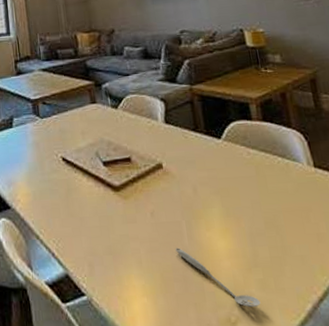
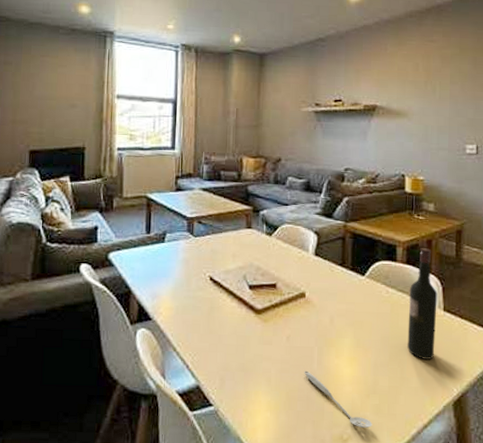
wine bottle: none [272,101,314,223] -> present [407,247,438,360]

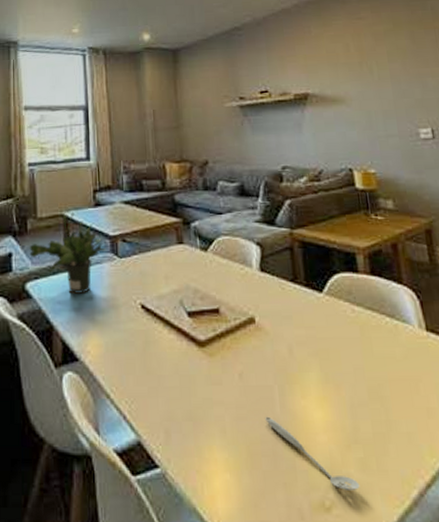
potted plant: none [114,194,183,265] -> present [29,212,106,294]
wine bottle: present [407,247,438,360] -> none [380,253,424,395]

